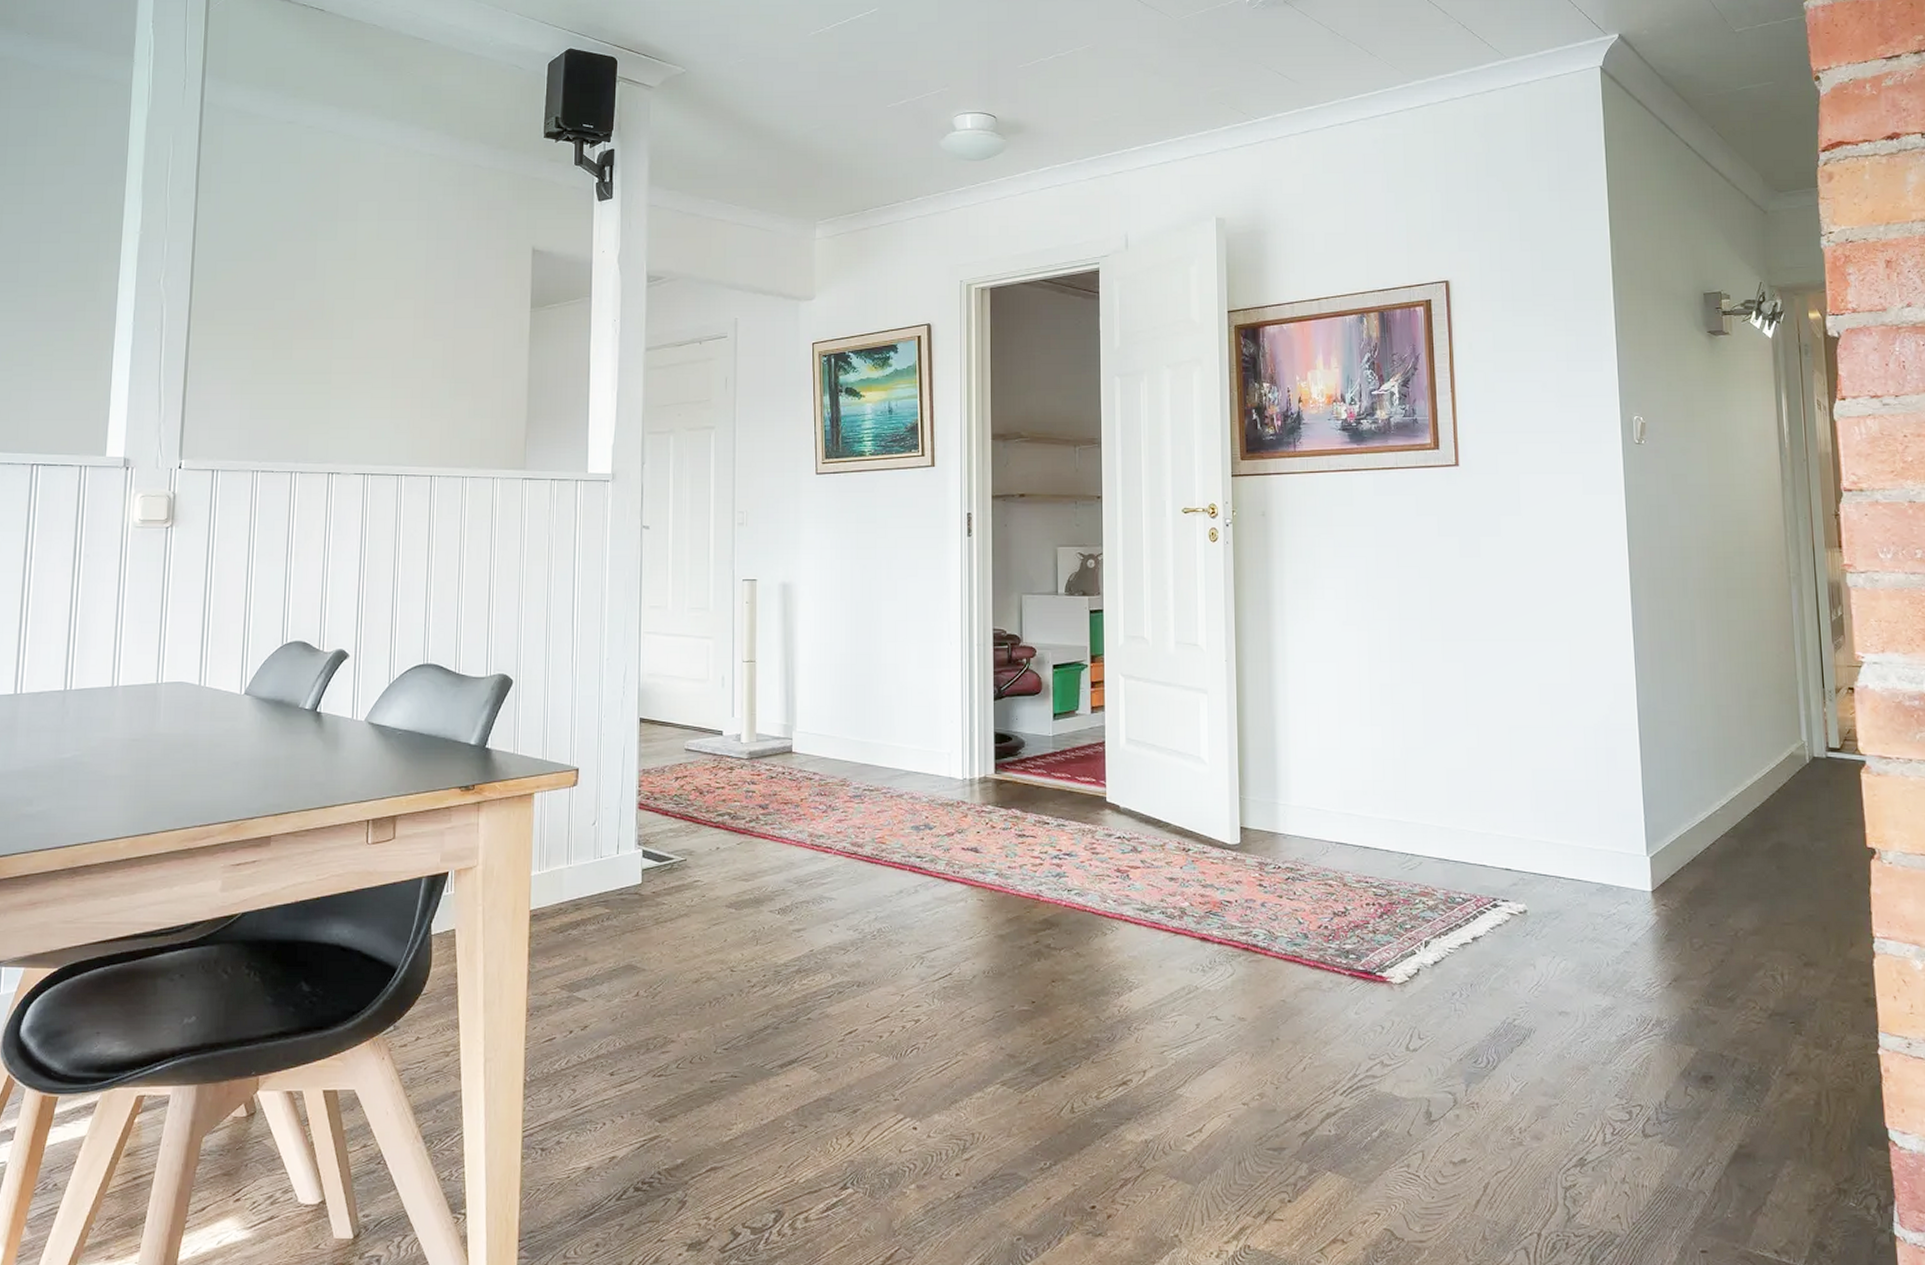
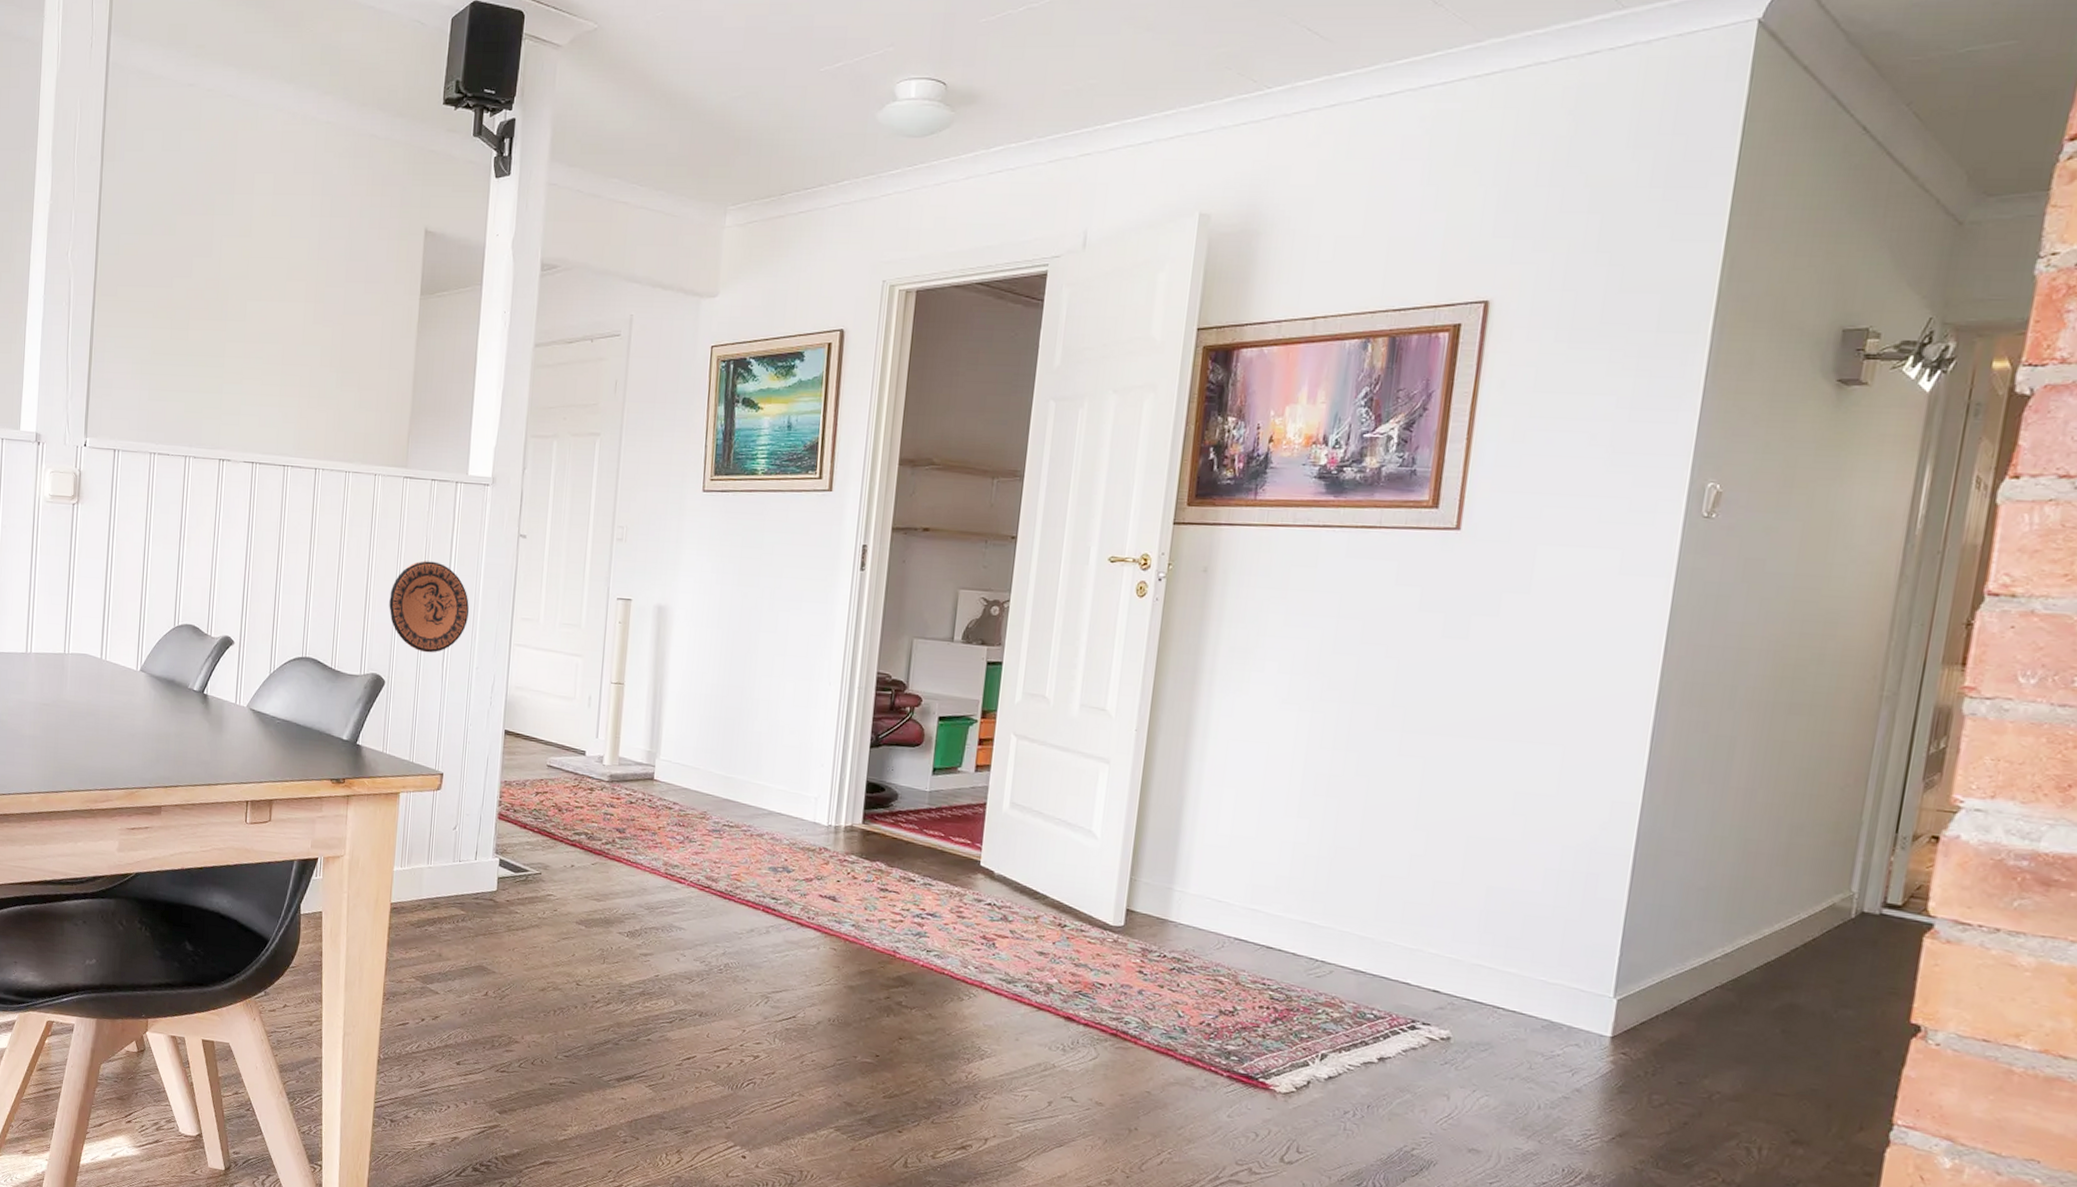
decorative plate: none [513,558,596,648] -> present [389,561,469,653]

